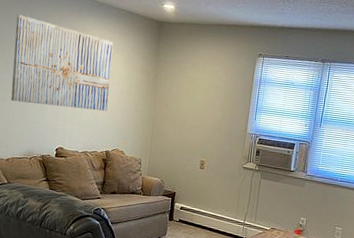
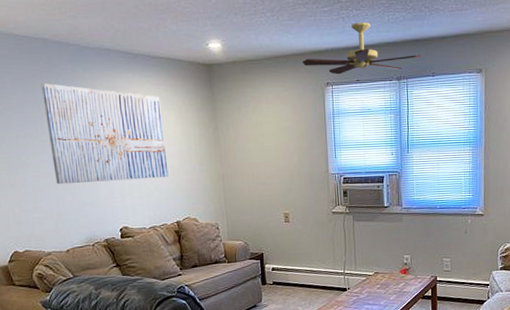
ceiling fan: none [241,7,346,54] -> present [302,22,421,75]

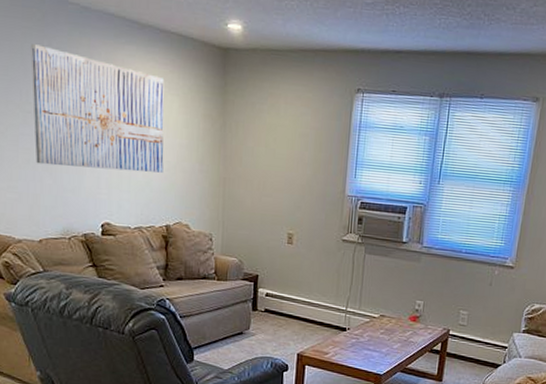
ceiling fan: present [302,22,421,75] -> none [332,22,471,86]

